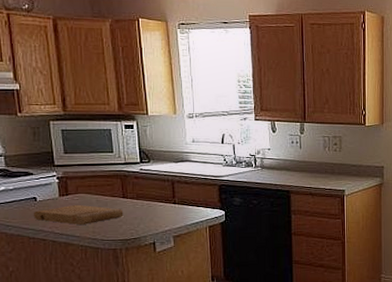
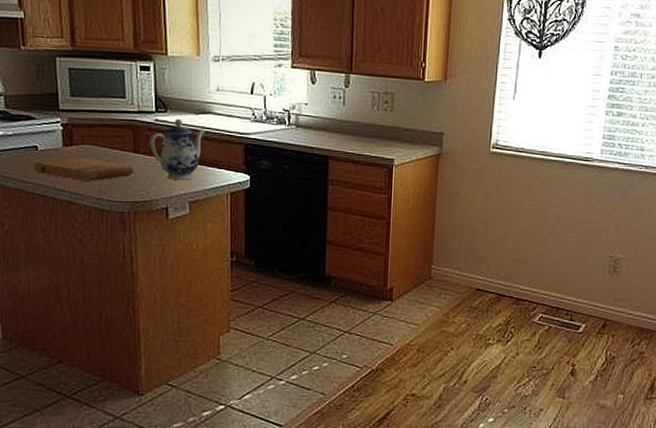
teapot: none [136,167,185,219] -> present [149,118,206,181]

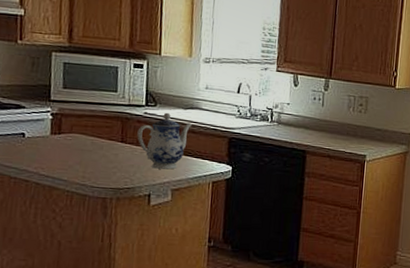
cutting board: present [34,157,134,182] -> none [19,145,120,169]

